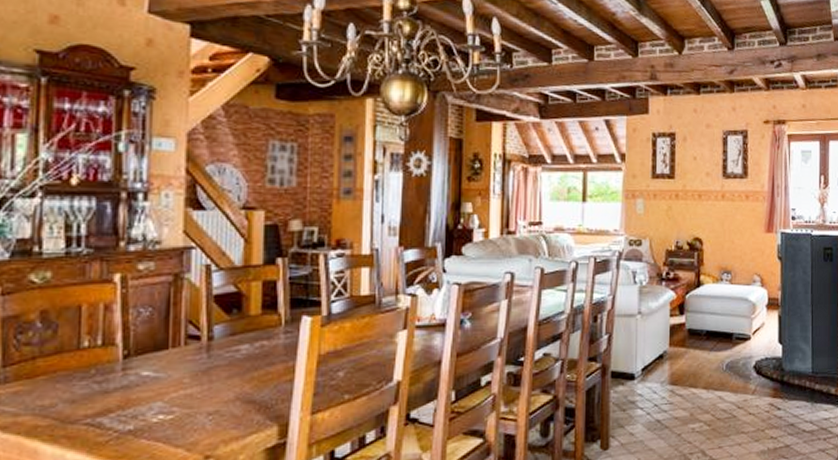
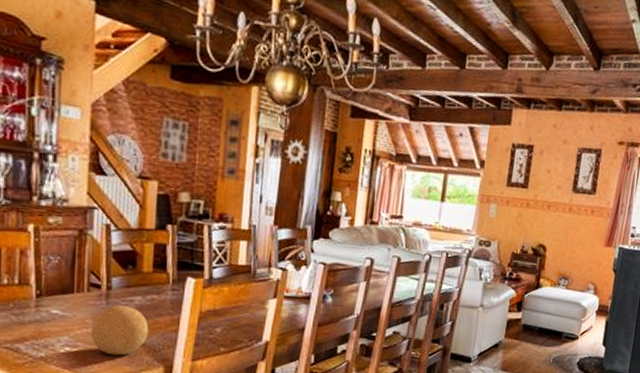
decorative ball: none [188,357,259,419] -> present [90,305,149,356]

